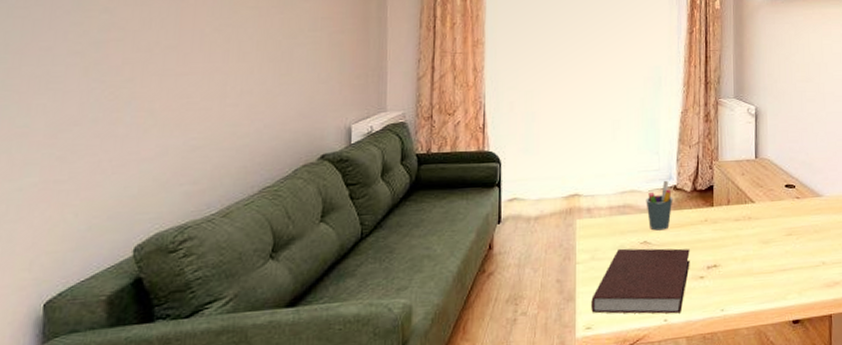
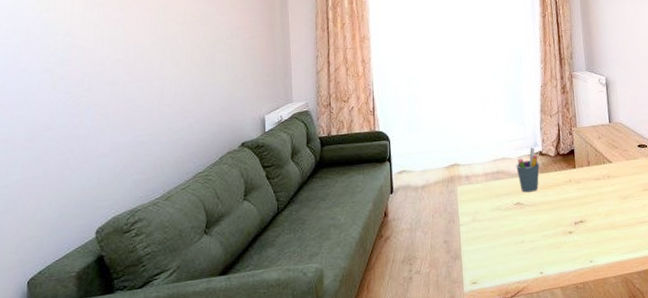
notebook: present [591,248,690,314] -> none [475,207,559,269]

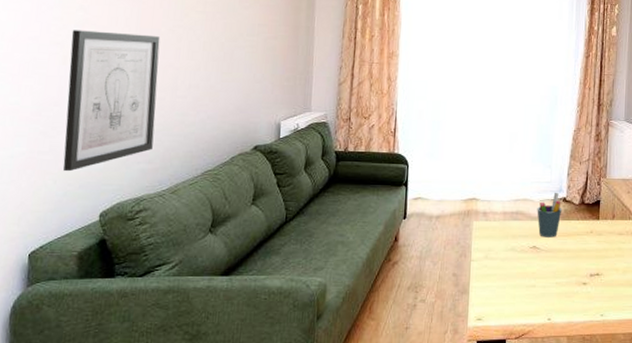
wall art: none [57,51,145,194] -> present [62,30,161,172]

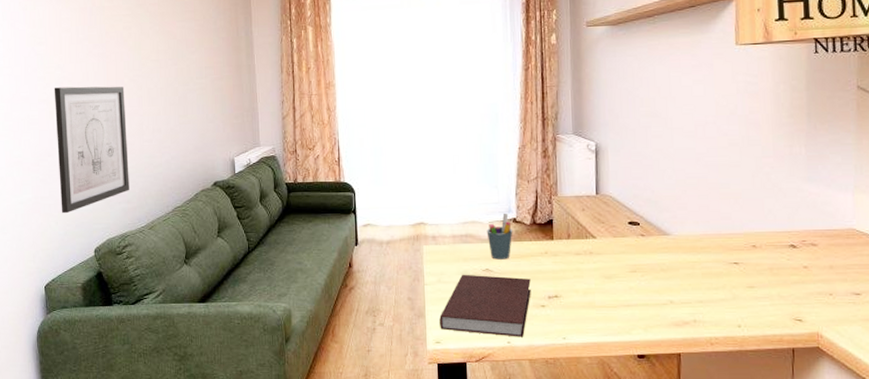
notebook: none [483,251,575,314] -> present [439,274,531,337]

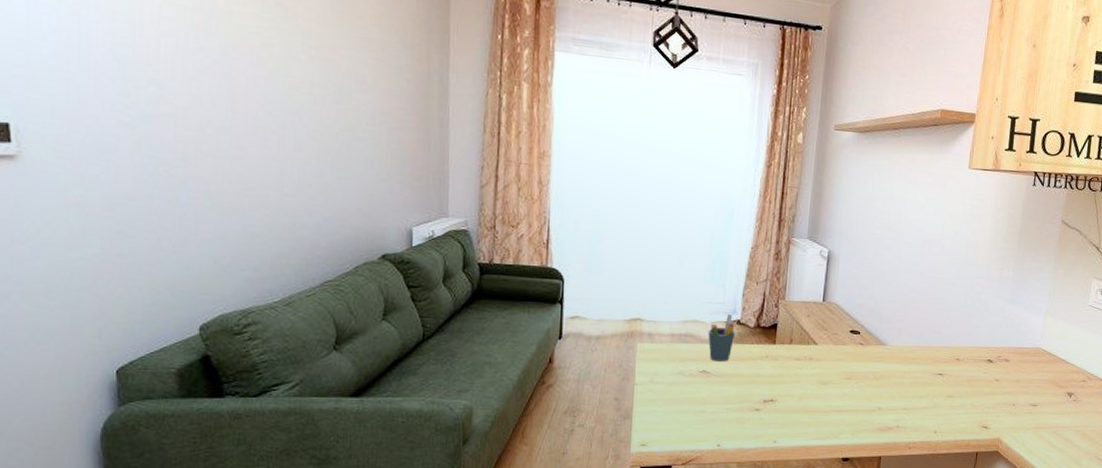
wall art: present [54,86,129,214] -> none [143,109,259,278]
notebook: present [439,274,531,337] -> none [647,375,748,441]

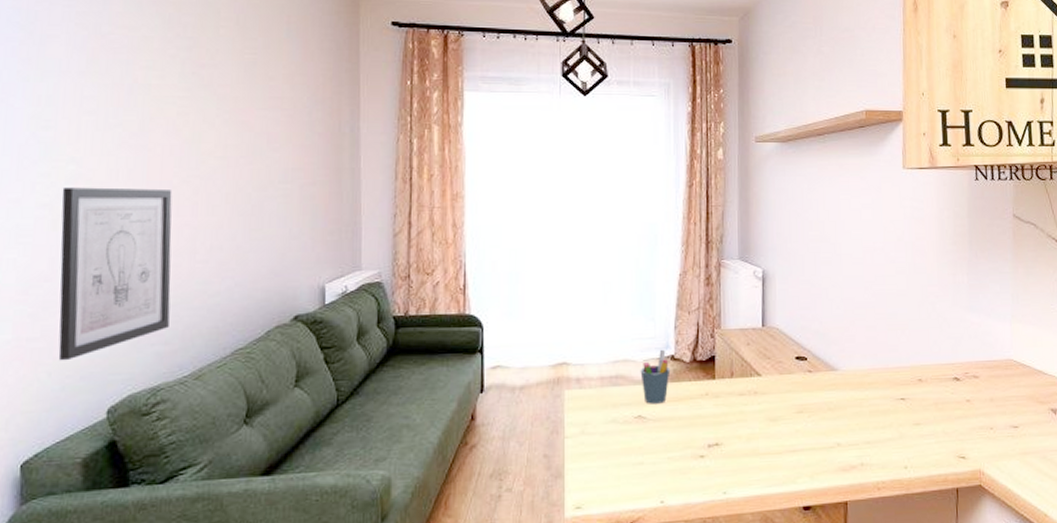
wall art: none [143,109,259,278] -> present [58,187,172,361]

